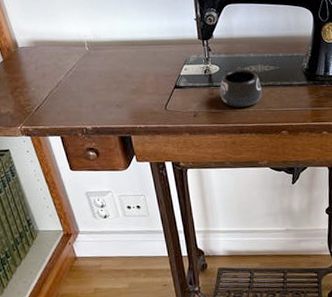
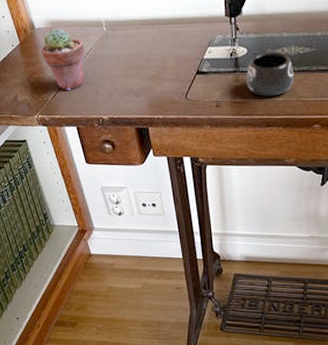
potted succulent: none [25,47,68,104] -> present [42,28,85,91]

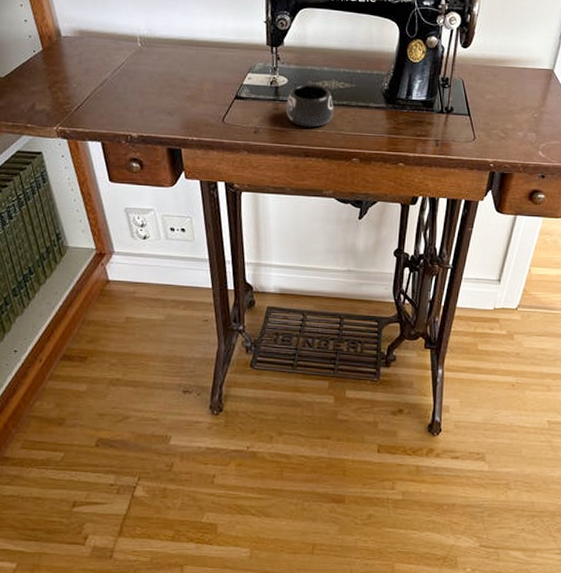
potted succulent: present [42,28,85,91] -> none [67,38,116,104]

